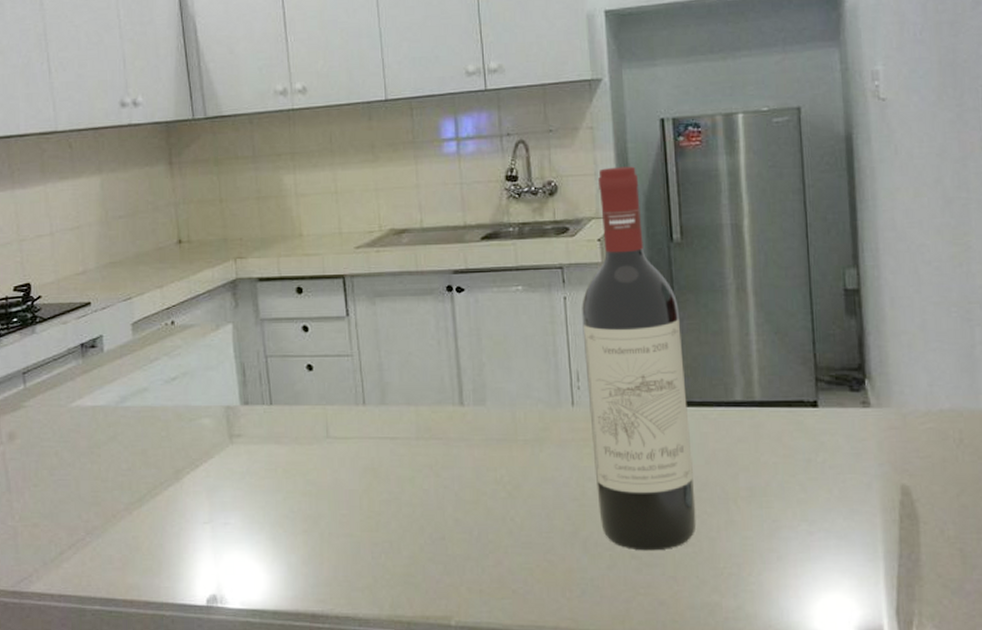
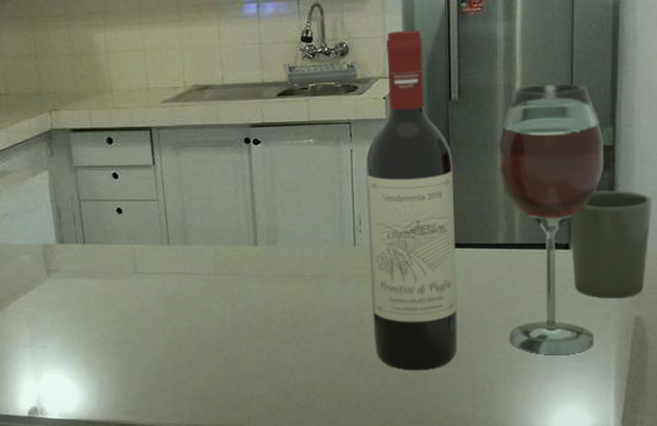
dish rack: none [486,199,571,232] -> present [282,59,360,90]
wineglass: none [728,222,856,531] -> present [498,85,604,354]
mug: none [814,340,910,463] -> present [568,191,653,298]

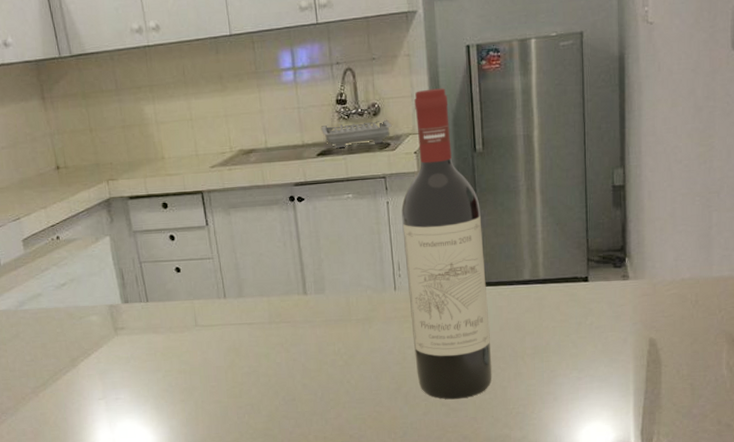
wineglass: present [498,85,604,354] -> none [521,131,616,378]
mug: present [568,191,653,298] -> none [586,226,661,324]

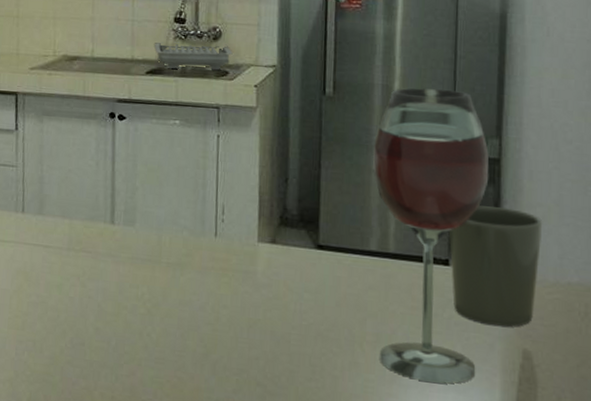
wine bottle: present [401,88,492,400] -> none [230,20,325,382]
wineglass: none [521,131,616,378] -> present [373,88,489,384]
mug: none [586,226,661,324] -> present [448,205,543,327]

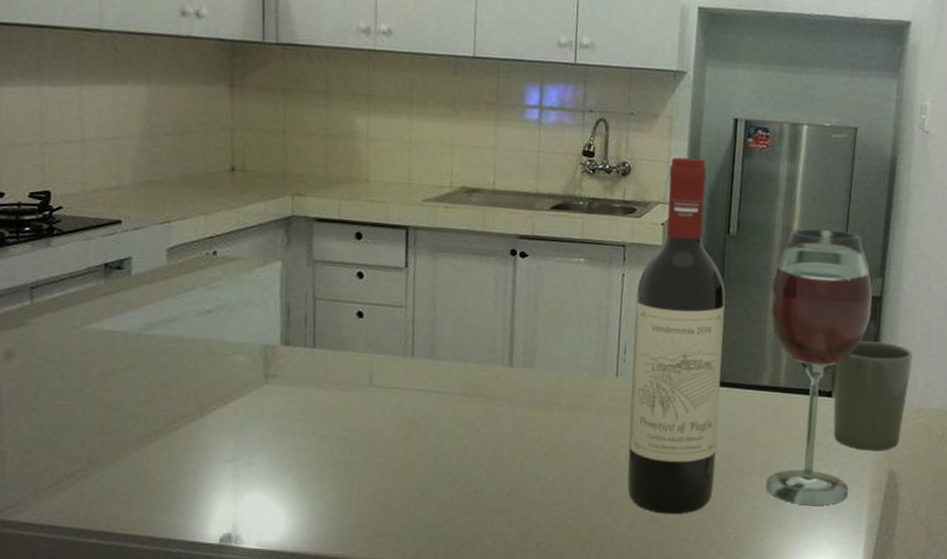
dish rack: present [153,42,233,70] -> none [560,175,641,207]
wine bottle: none [230,20,325,382] -> present [627,157,726,515]

